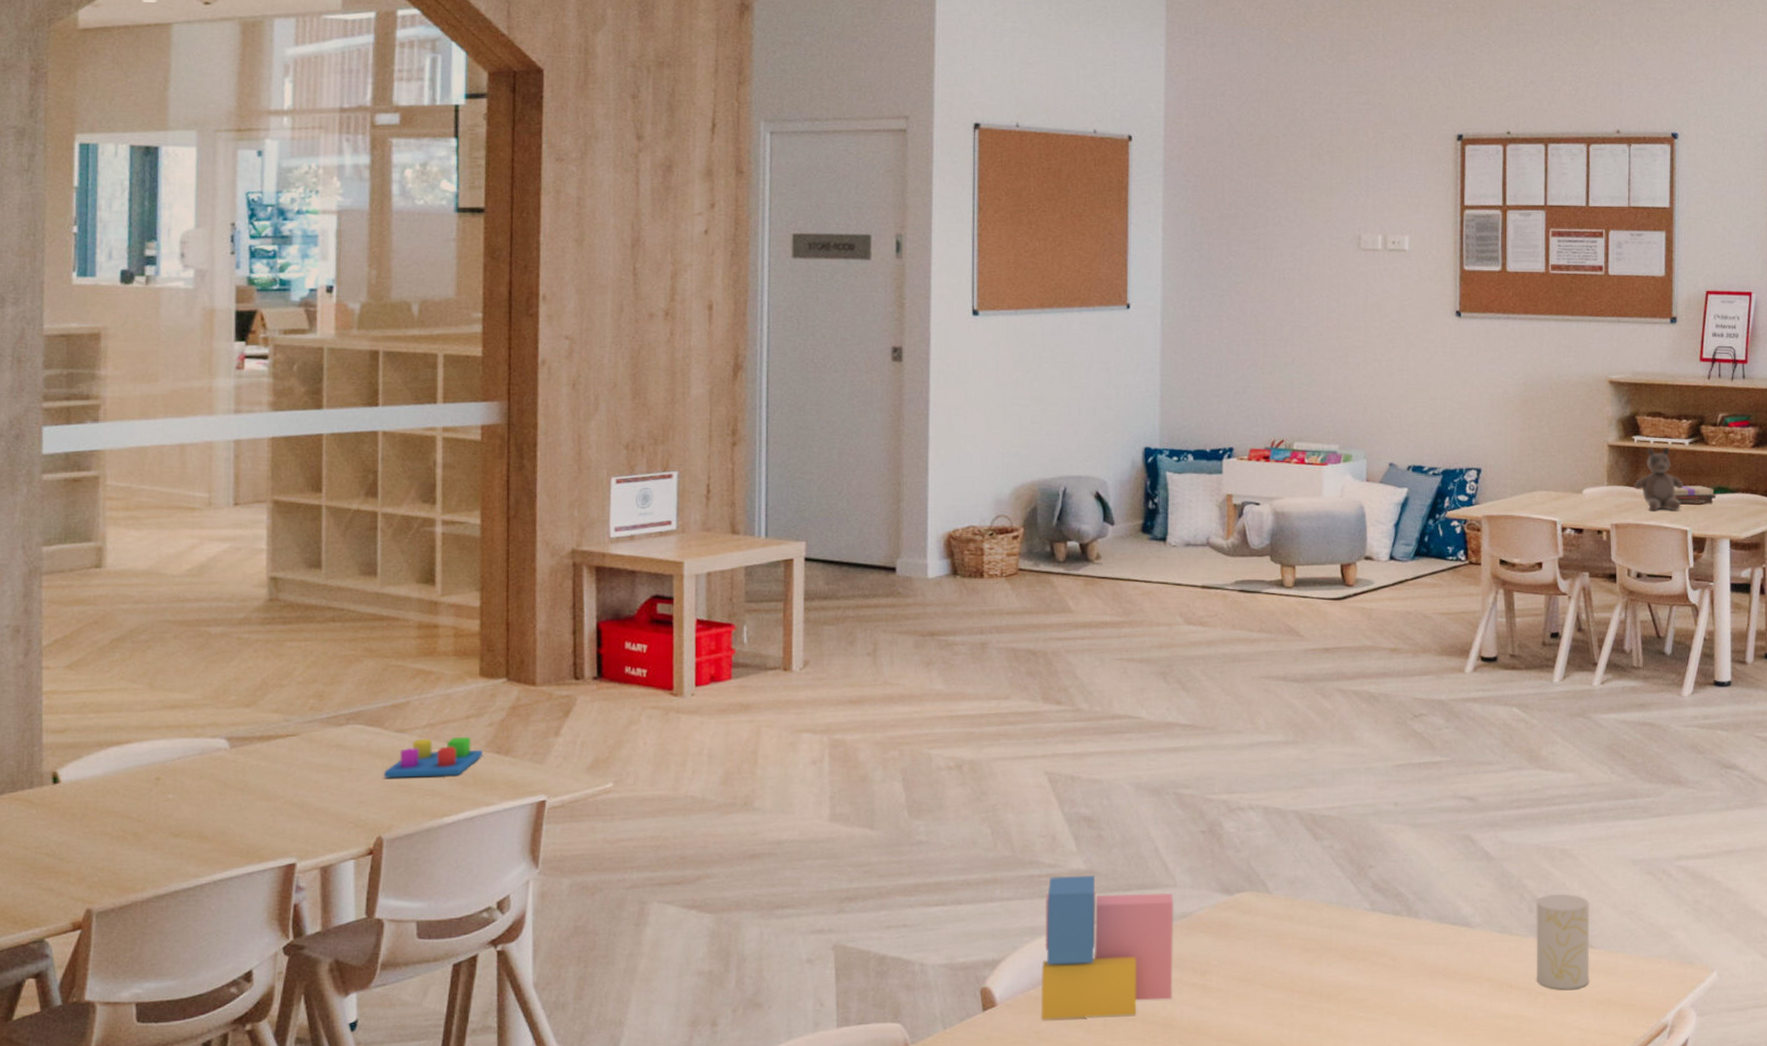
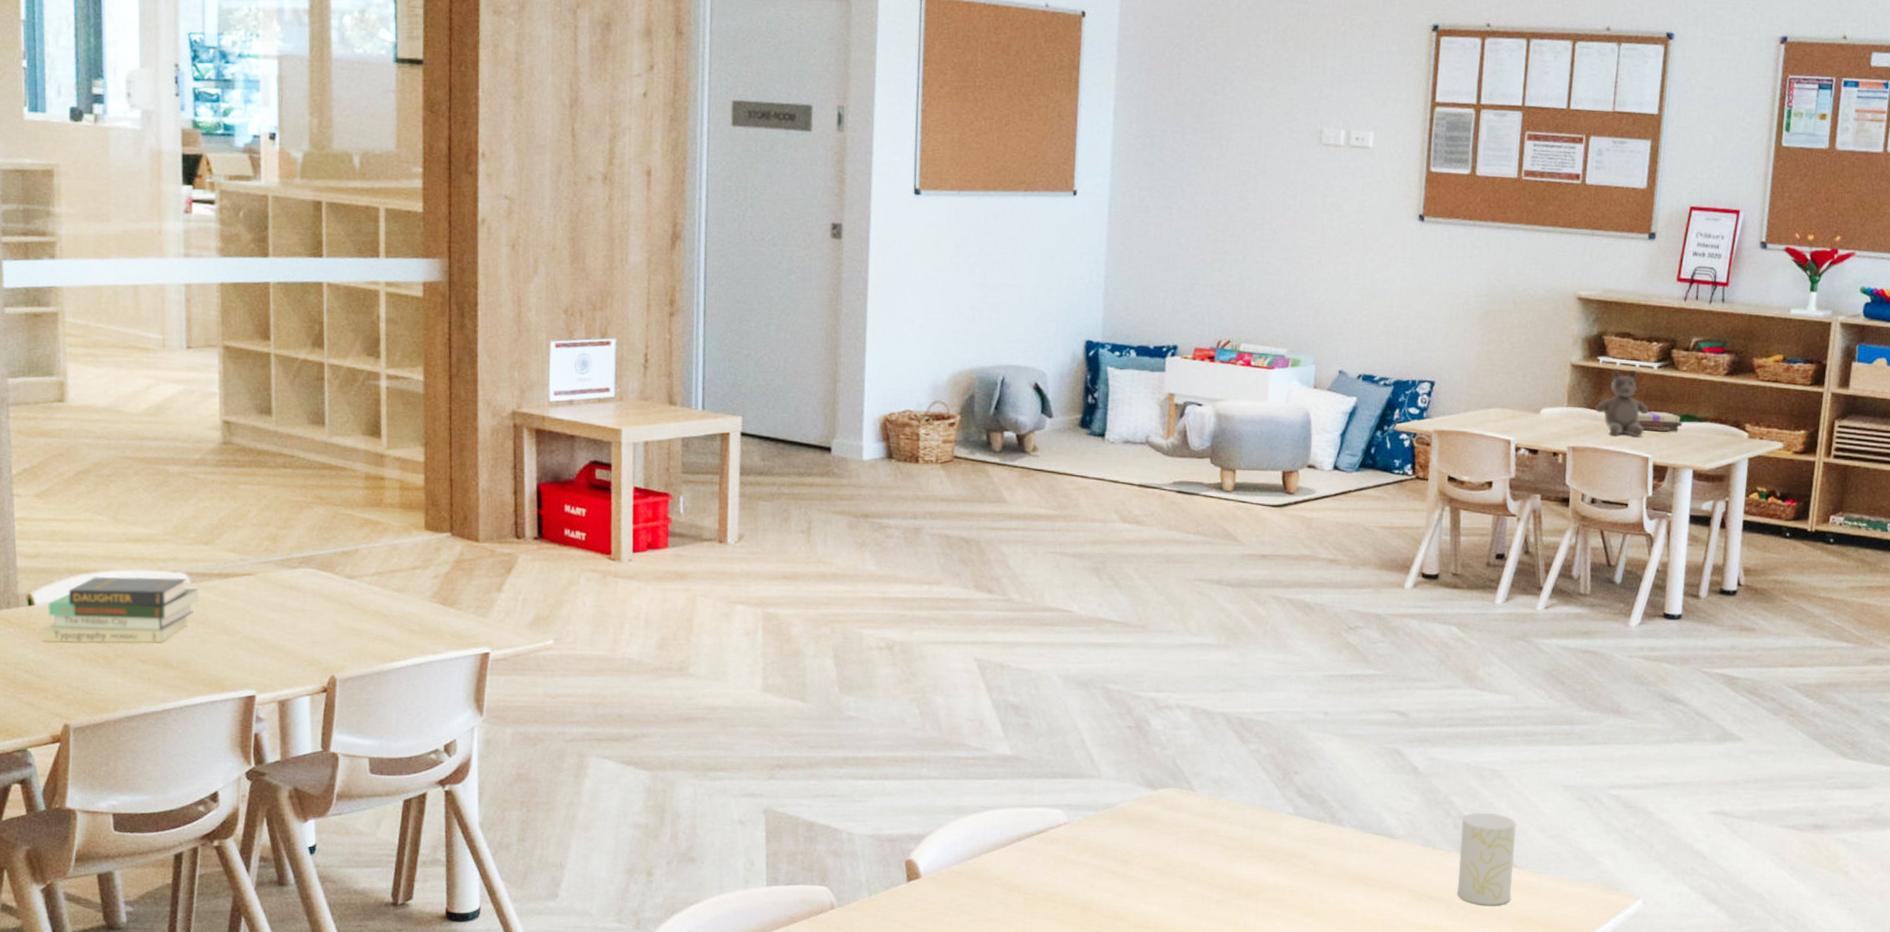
books: none [66,743,240,822] -> present [42,576,200,644]
toy blocks: present [384,737,482,778] -> none [336,585,428,624]
toy blocks: present [1041,875,1174,1019] -> none [964,759,1098,897]

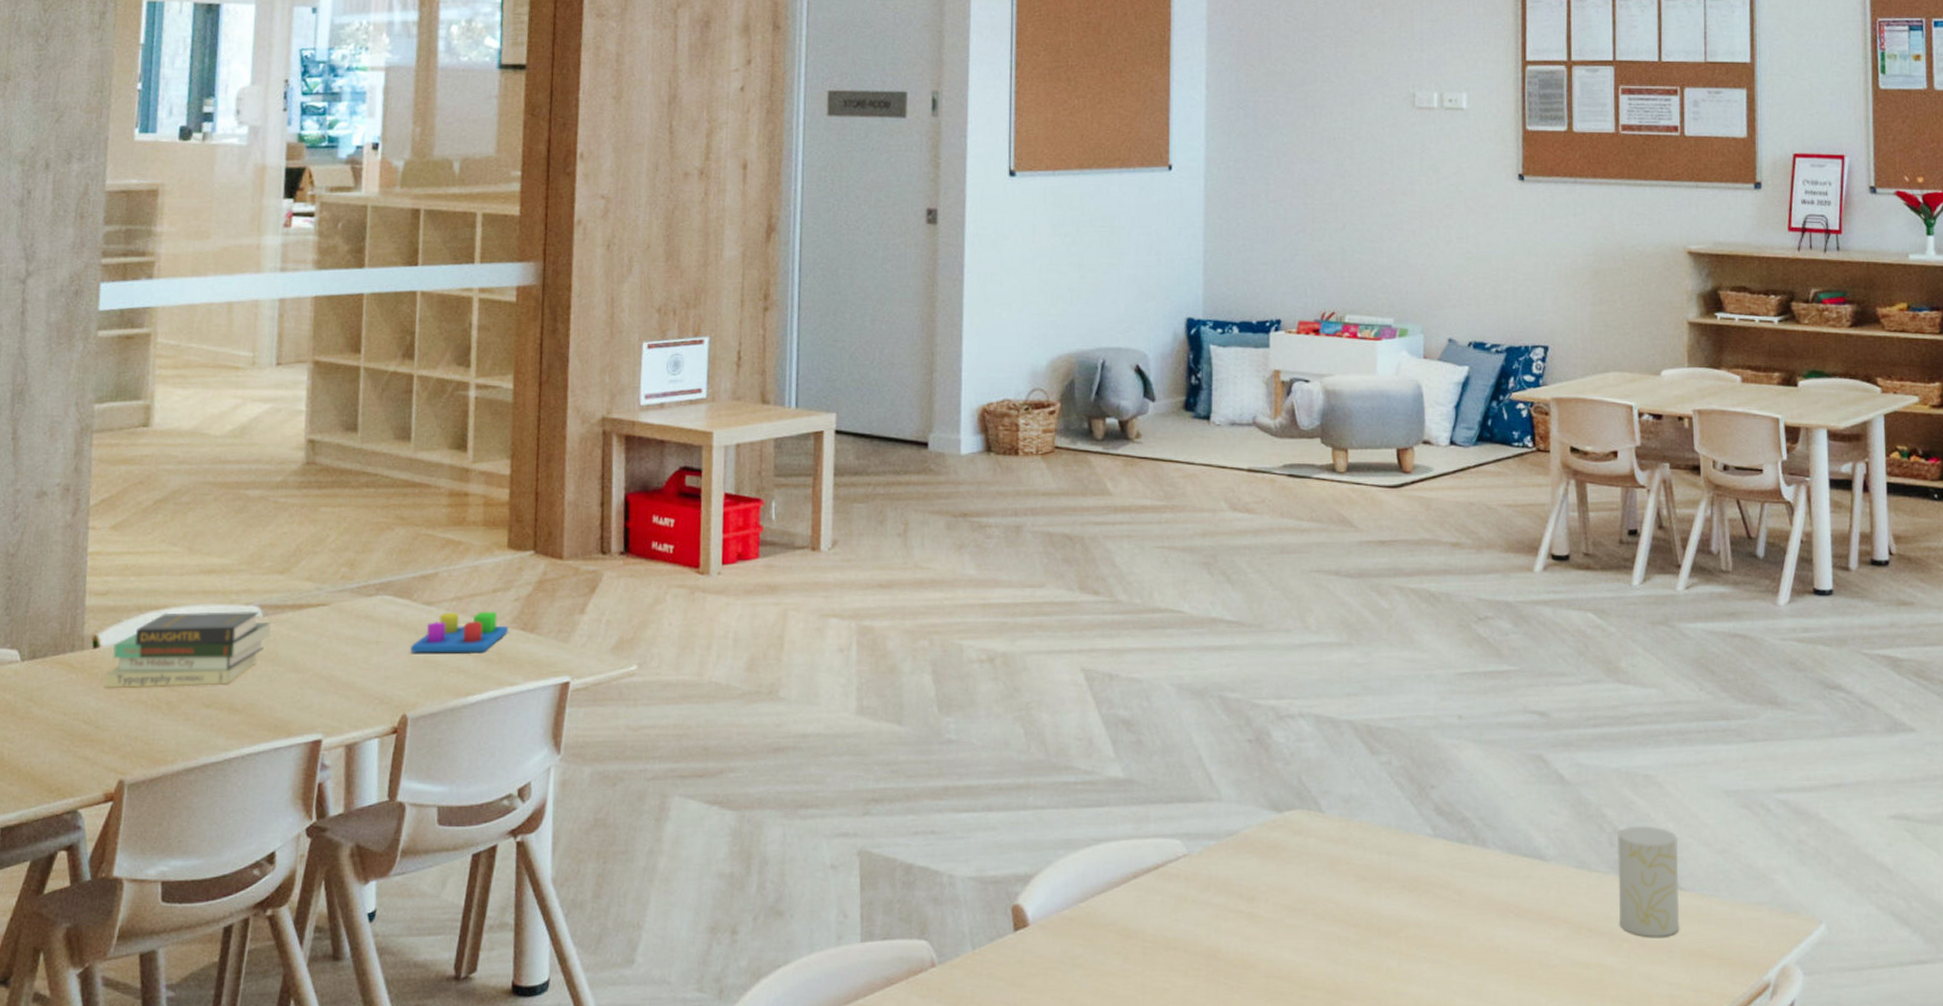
toy blocks: none [336,585,428,624] -> present [411,612,508,654]
stuffed animal: present [1595,370,1649,436] -> none [1718,325,1774,397]
books: present [1637,411,1683,433] -> none [1763,368,1811,390]

